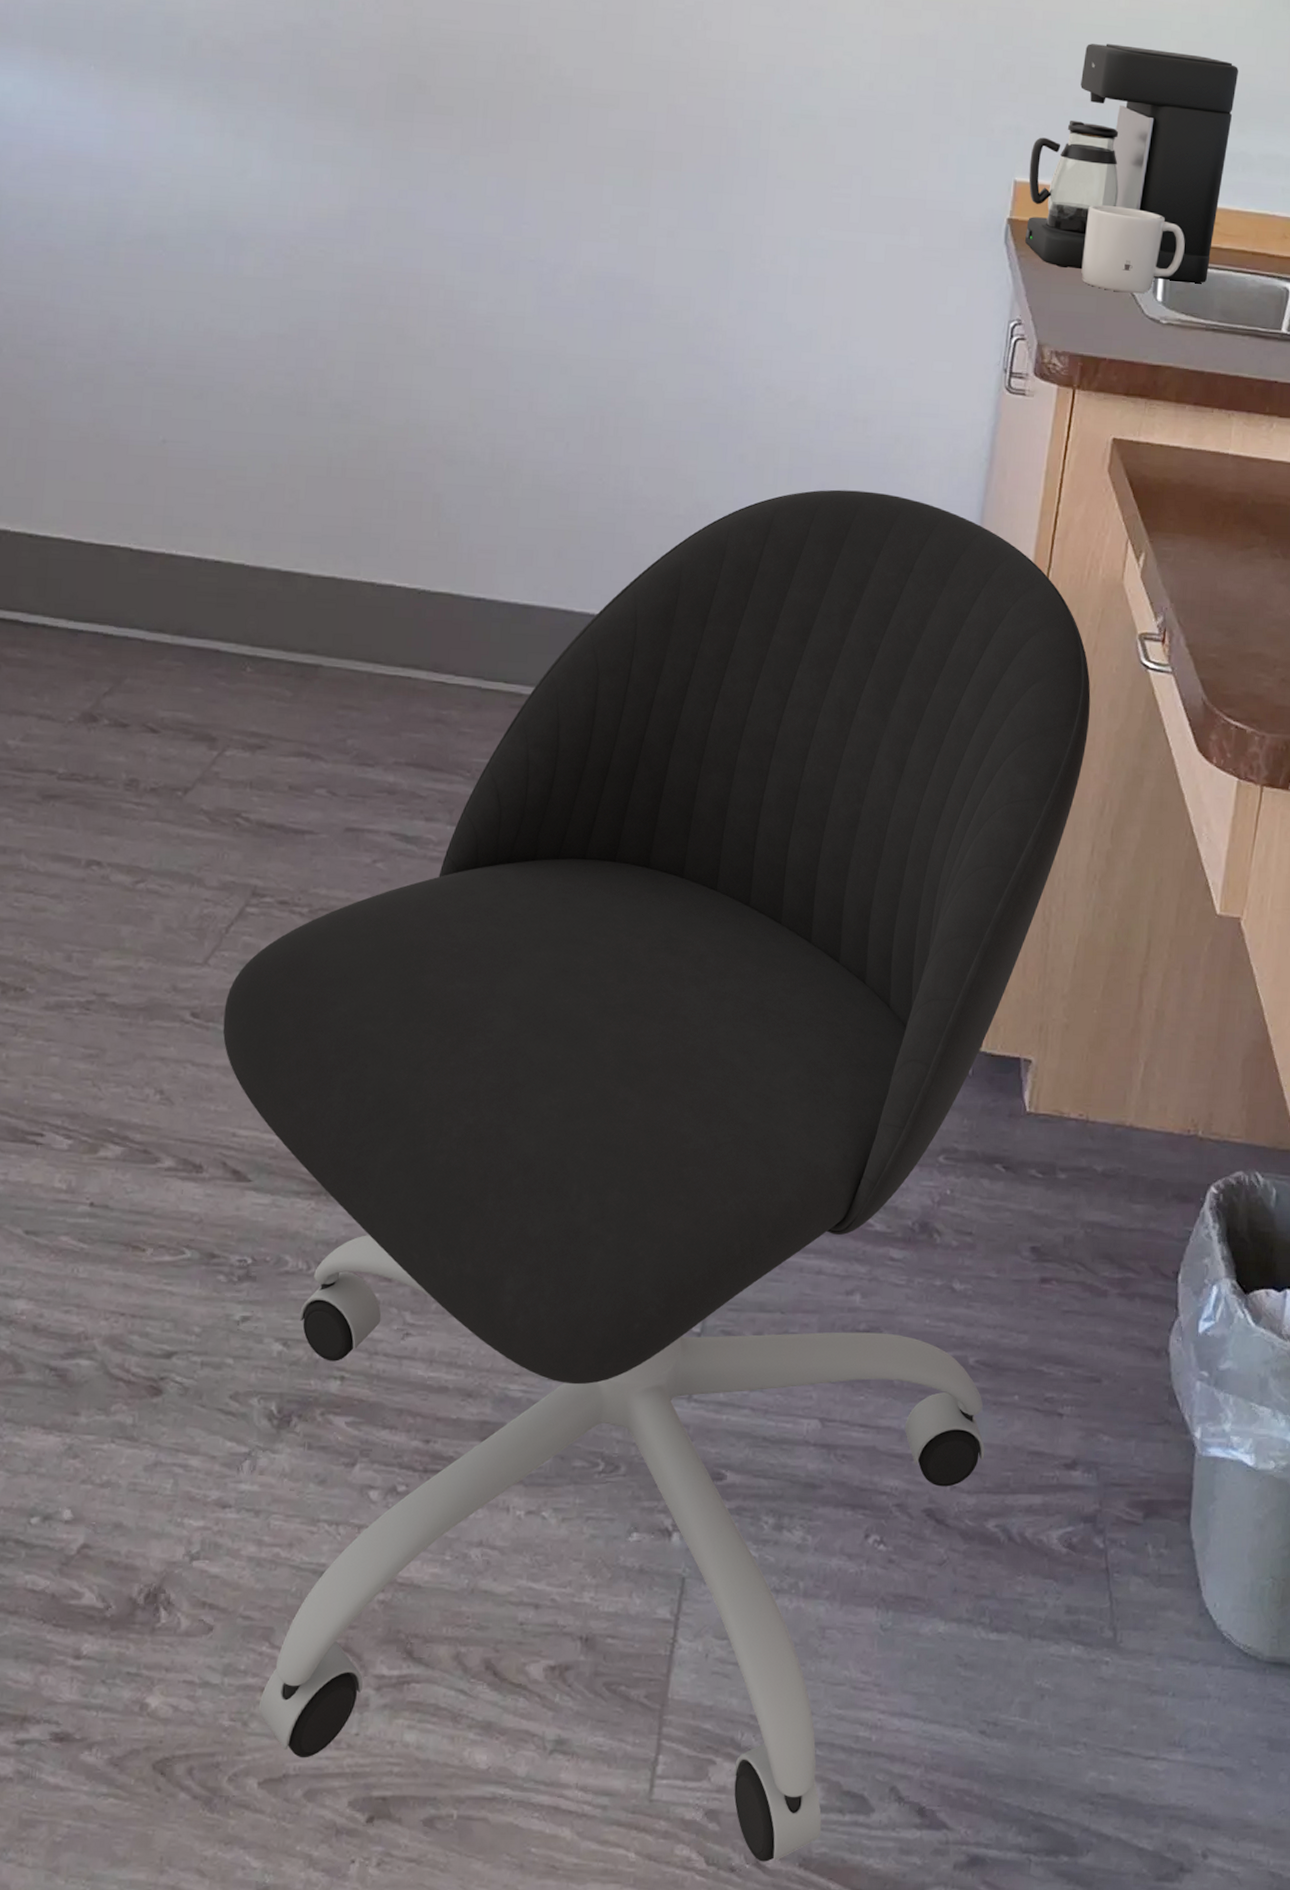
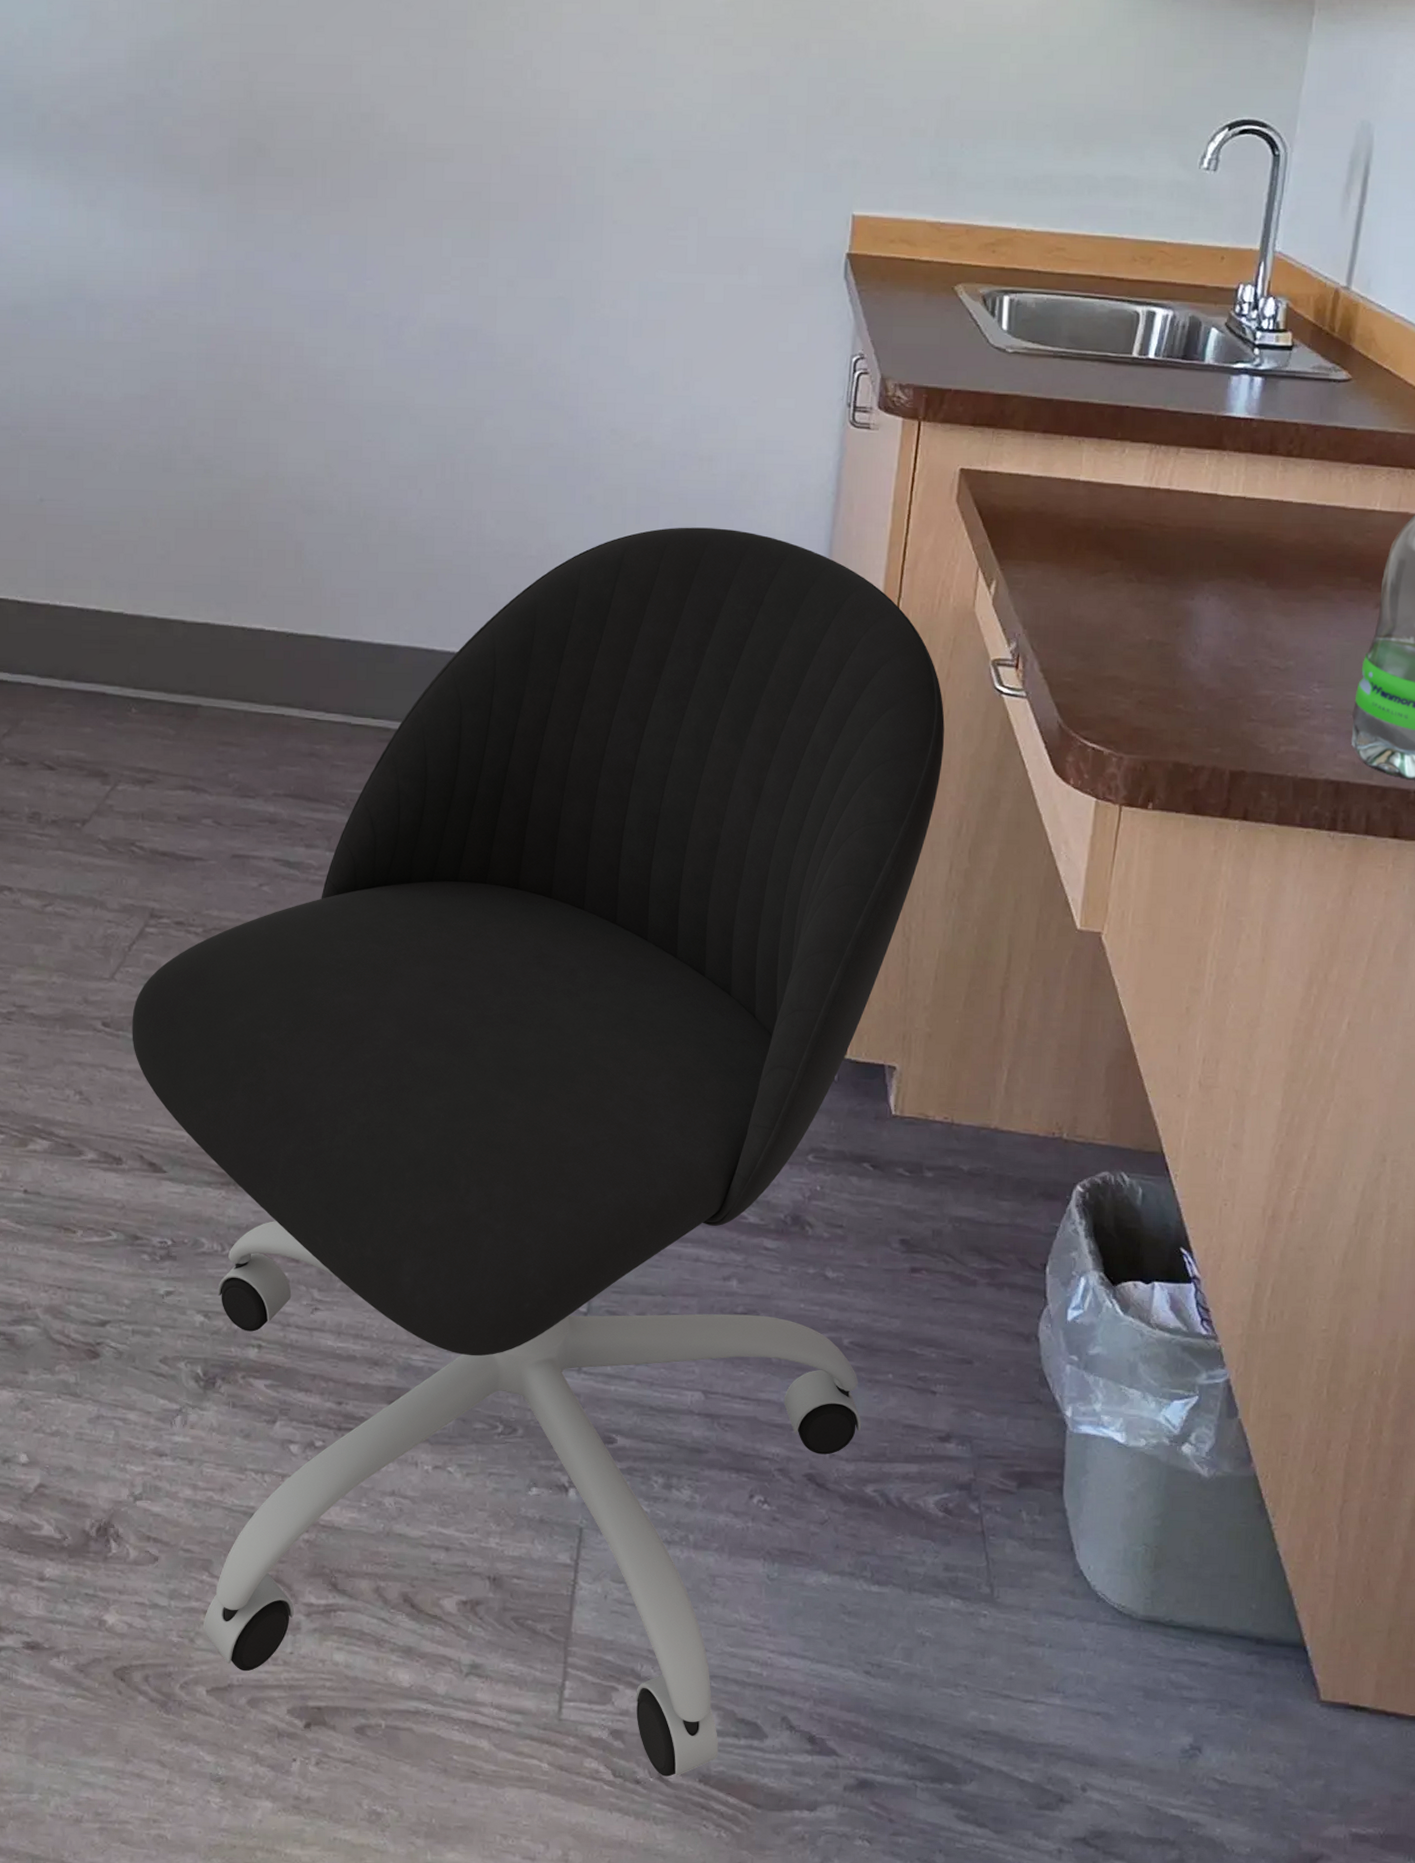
coffee maker: present [1024,44,1238,284] -> none [864,71,1082,311]
mug: present [1081,205,1185,294] -> none [923,235,1030,323]

